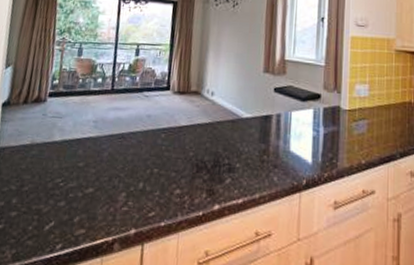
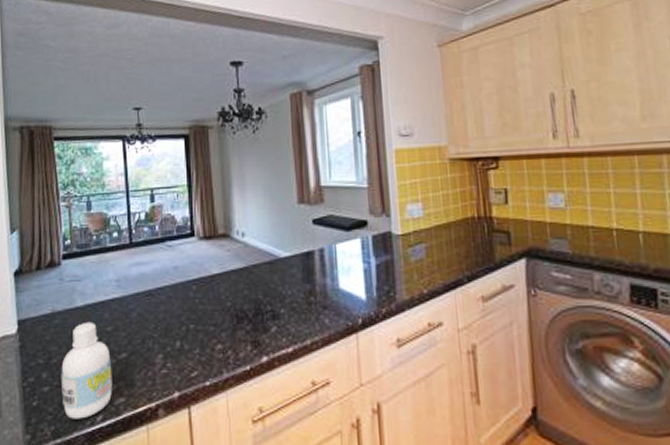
bottle: none [27,155,79,246] -> present [60,321,112,419]

